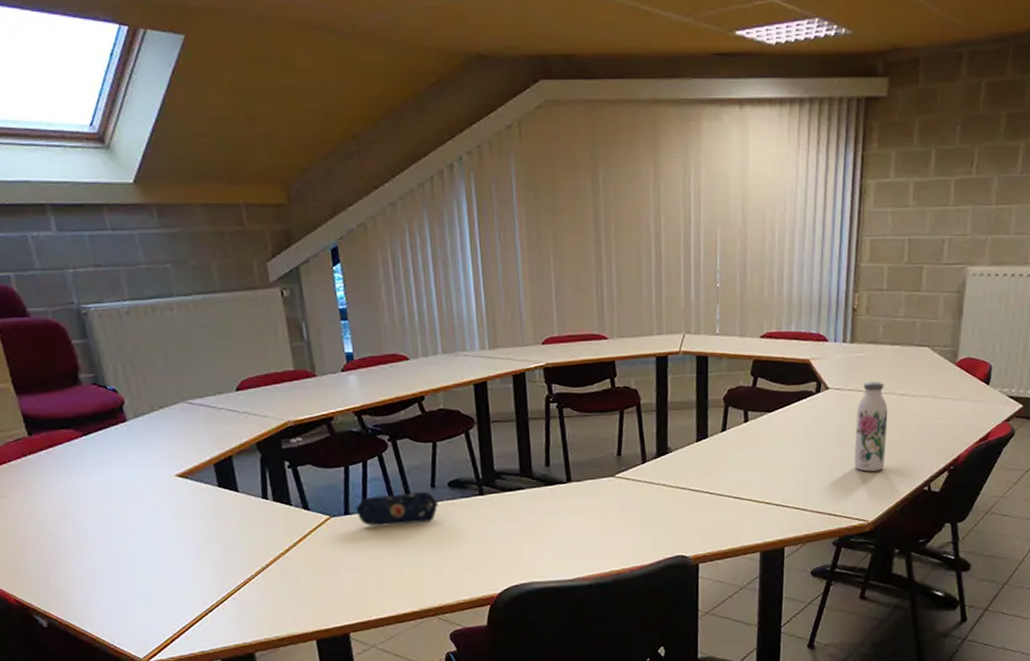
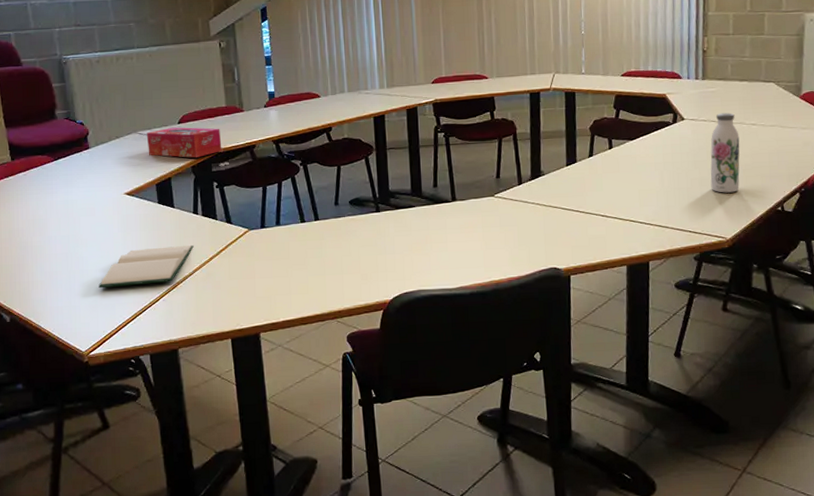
hardback book: none [153,534,265,587] -> present [98,244,194,289]
tissue box: none [197,395,293,432] -> present [146,127,222,158]
pencil case: present [356,491,439,528] -> none [271,208,341,240]

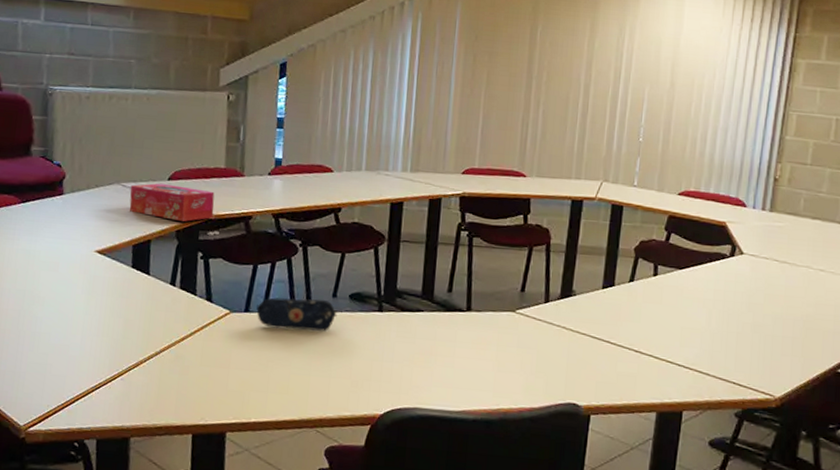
hardback book: present [98,244,194,289] -> none [50,316,165,359]
pencil case: none [271,208,341,240] -> present [256,297,337,331]
water bottle: present [710,113,740,193] -> none [764,252,804,345]

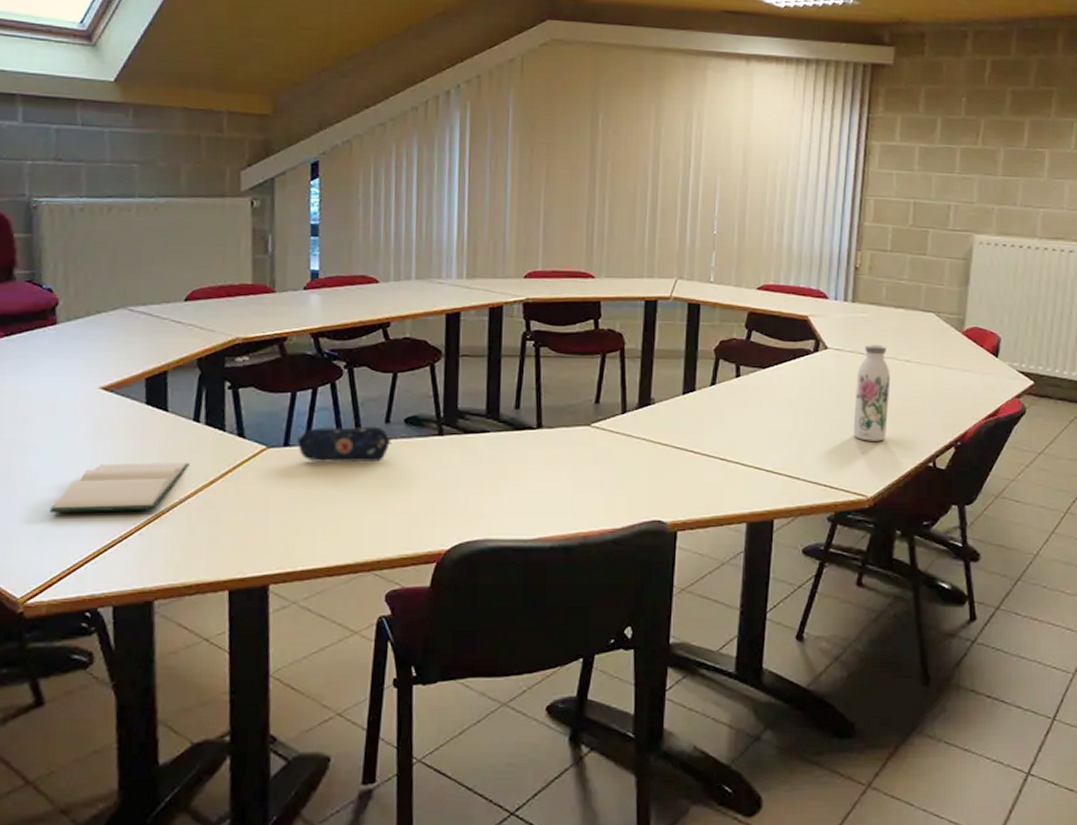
hardback book: none [50,316,165,359] -> present [50,462,190,514]
tissue box: present [129,183,215,222] -> none [139,305,242,347]
water bottle: none [764,252,804,345] -> present [853,344,890,442]

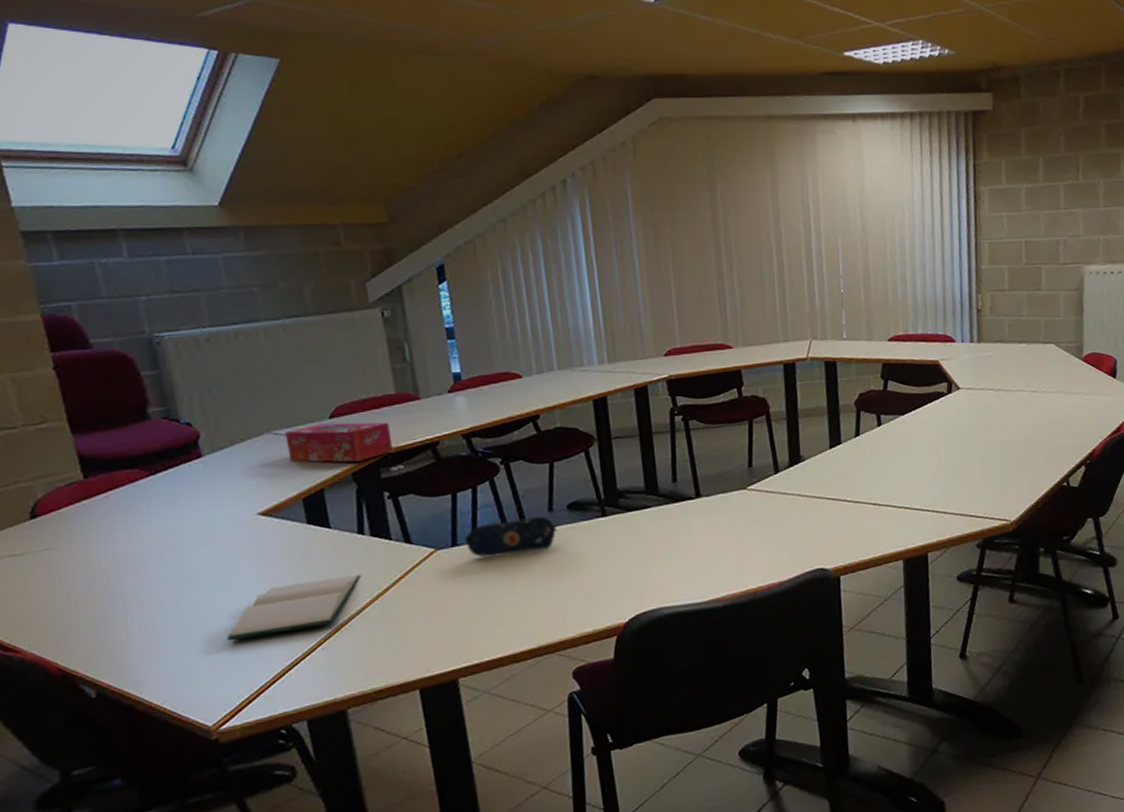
tissue box: none [139,305,242,347] -> present [284,422,393,462]
water bottle: present [853,344,890,442] -> none [989,379,1022,471]

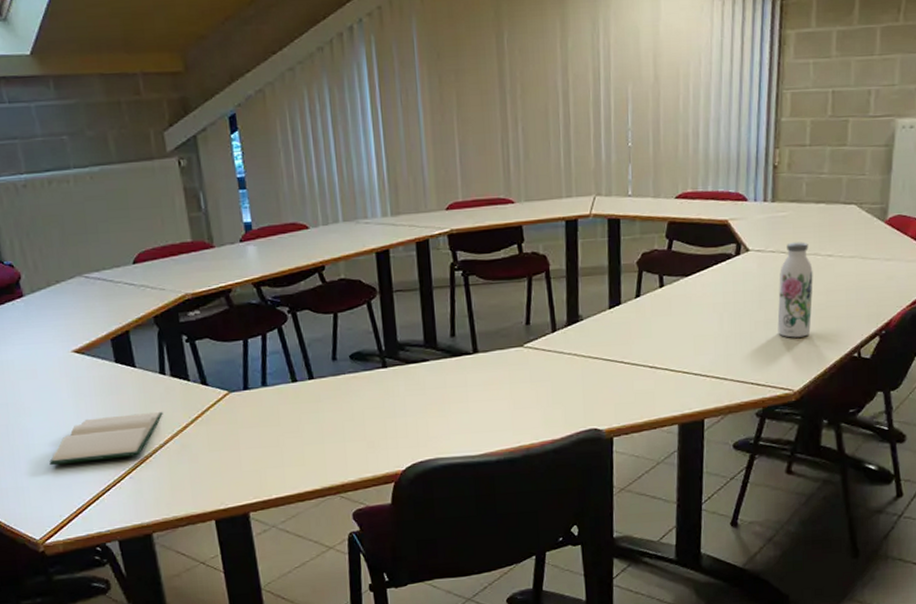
tissue box: present [284,422,393,462] -> none [94,268,190,306]
pencil case: present [465,515,557,558] -> none [255,364,340,403]
water bottle: none [989,379,1022,471] -> present [777,242,813,338]

